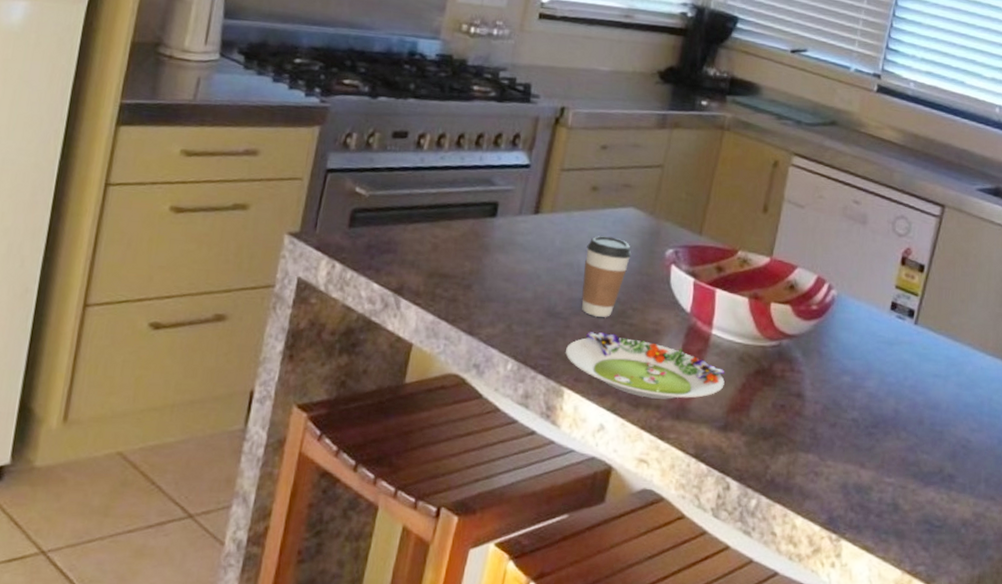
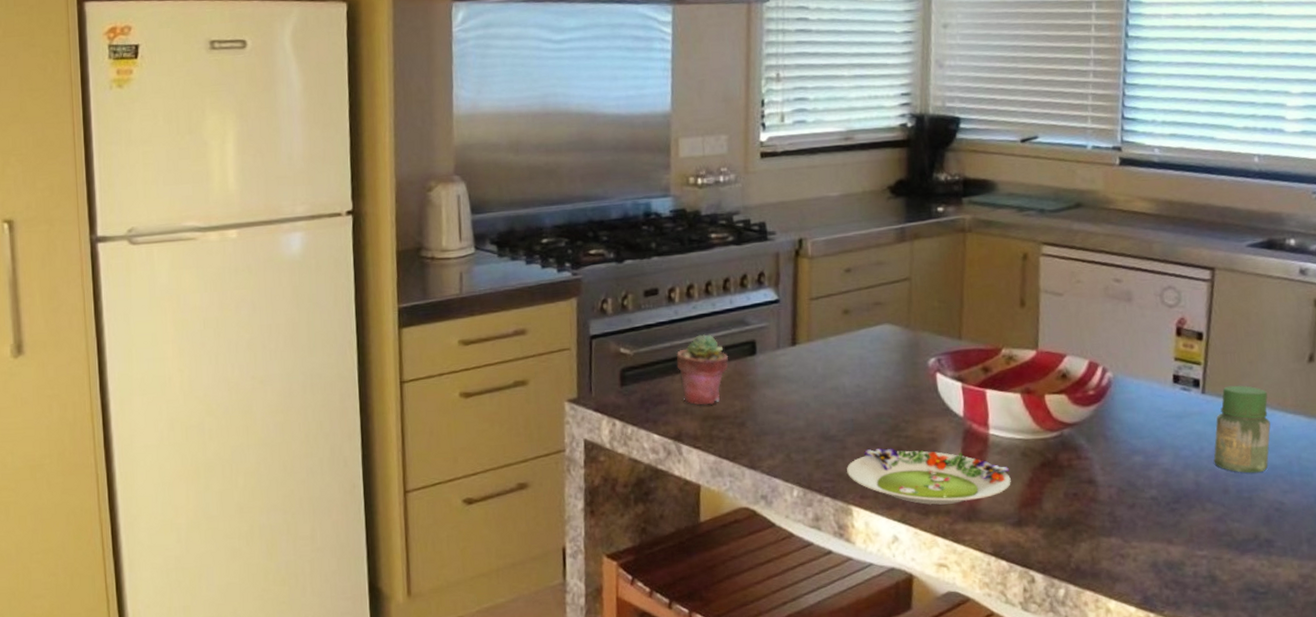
potted succulent: none [412,187,467,262] -> present [676,334,728,405]
coffee cup: present [582,236,632,317] -> none [849,355,895,434]
jar: none [915,320,972,409] -> present [1213,385,1271,474]

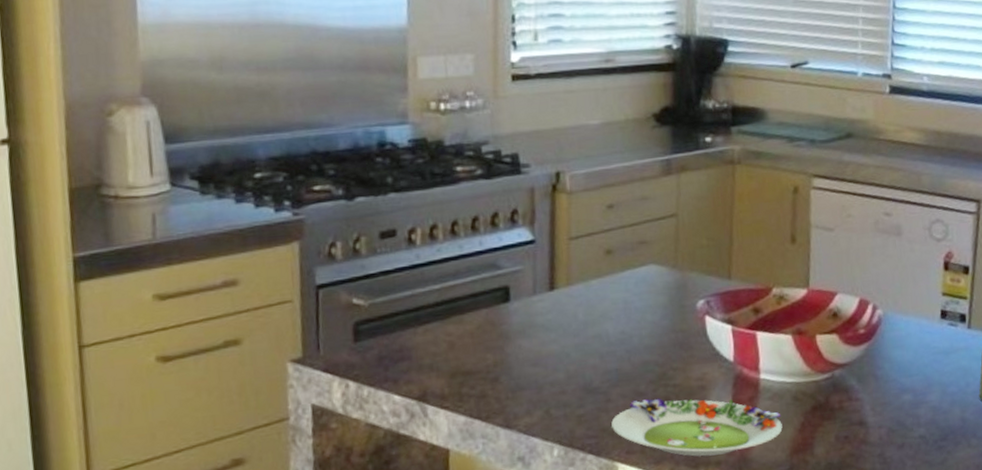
potted succulent: present [676,334,728,405] -> none [419,280,479,360]

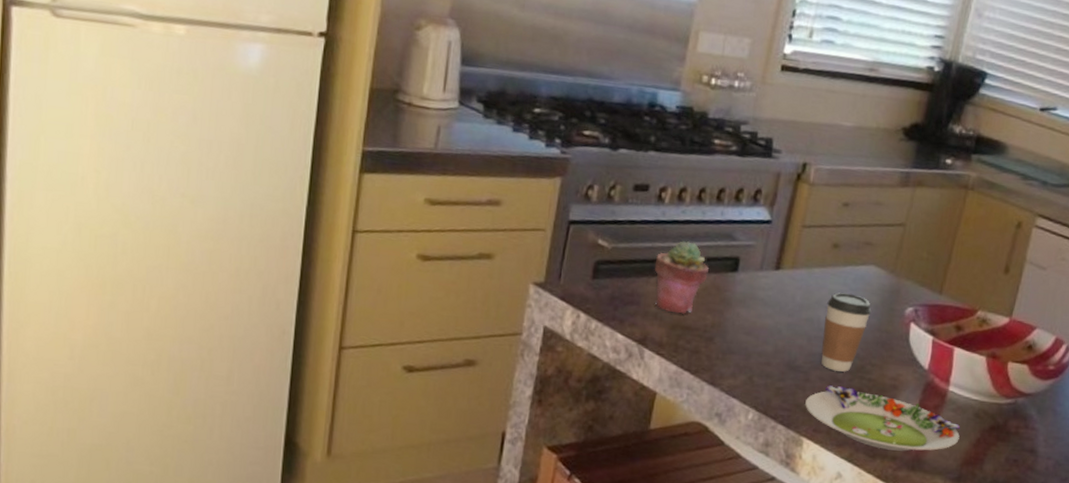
potted succulent: none [419,280,479,360] -> present [654,241,709,314]
coffee cup: none [612,299,661,385] -> present [821,292,872,372]

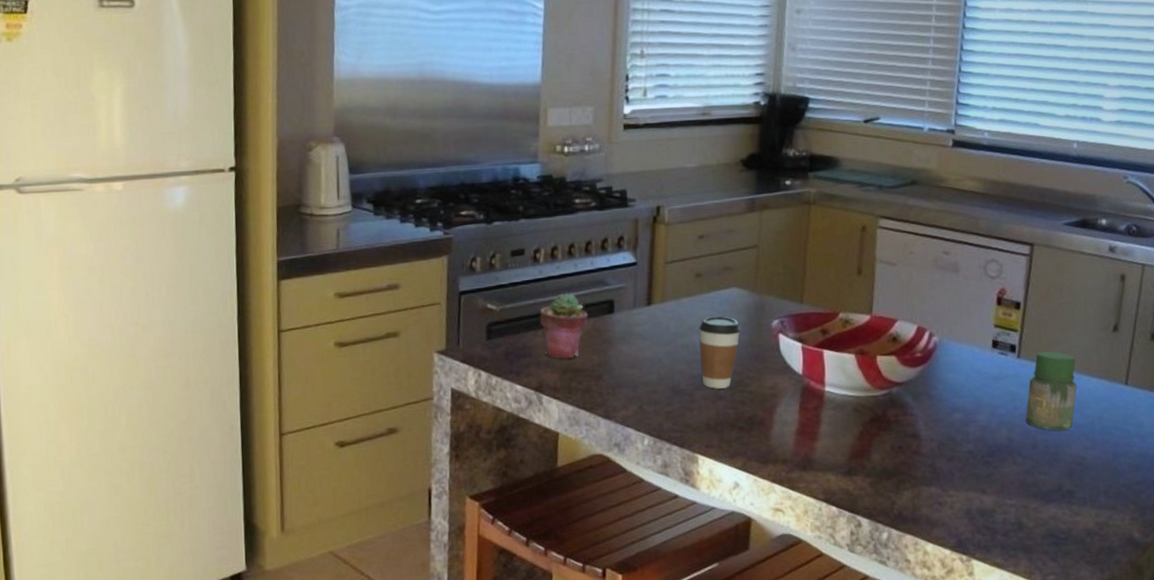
salad plate: present [805,385,961,451] -> none [694,402,843,455]

